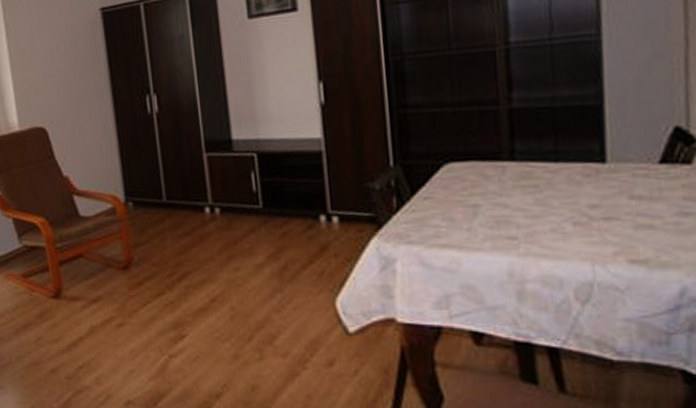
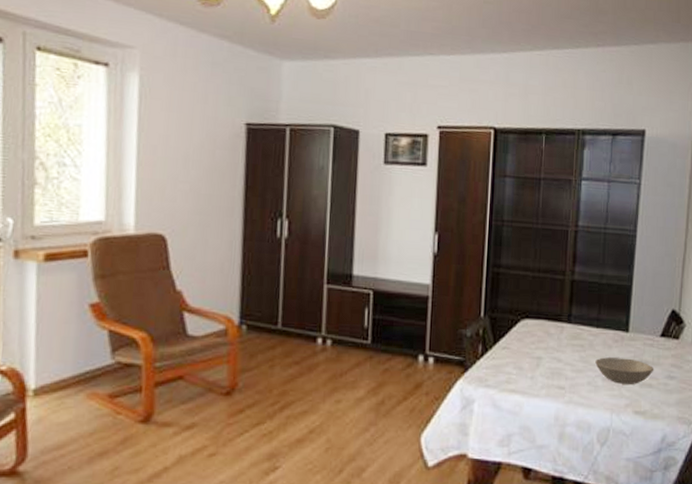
soup bowl: none [558,195,655,228] -> present [595,357,654,384]

